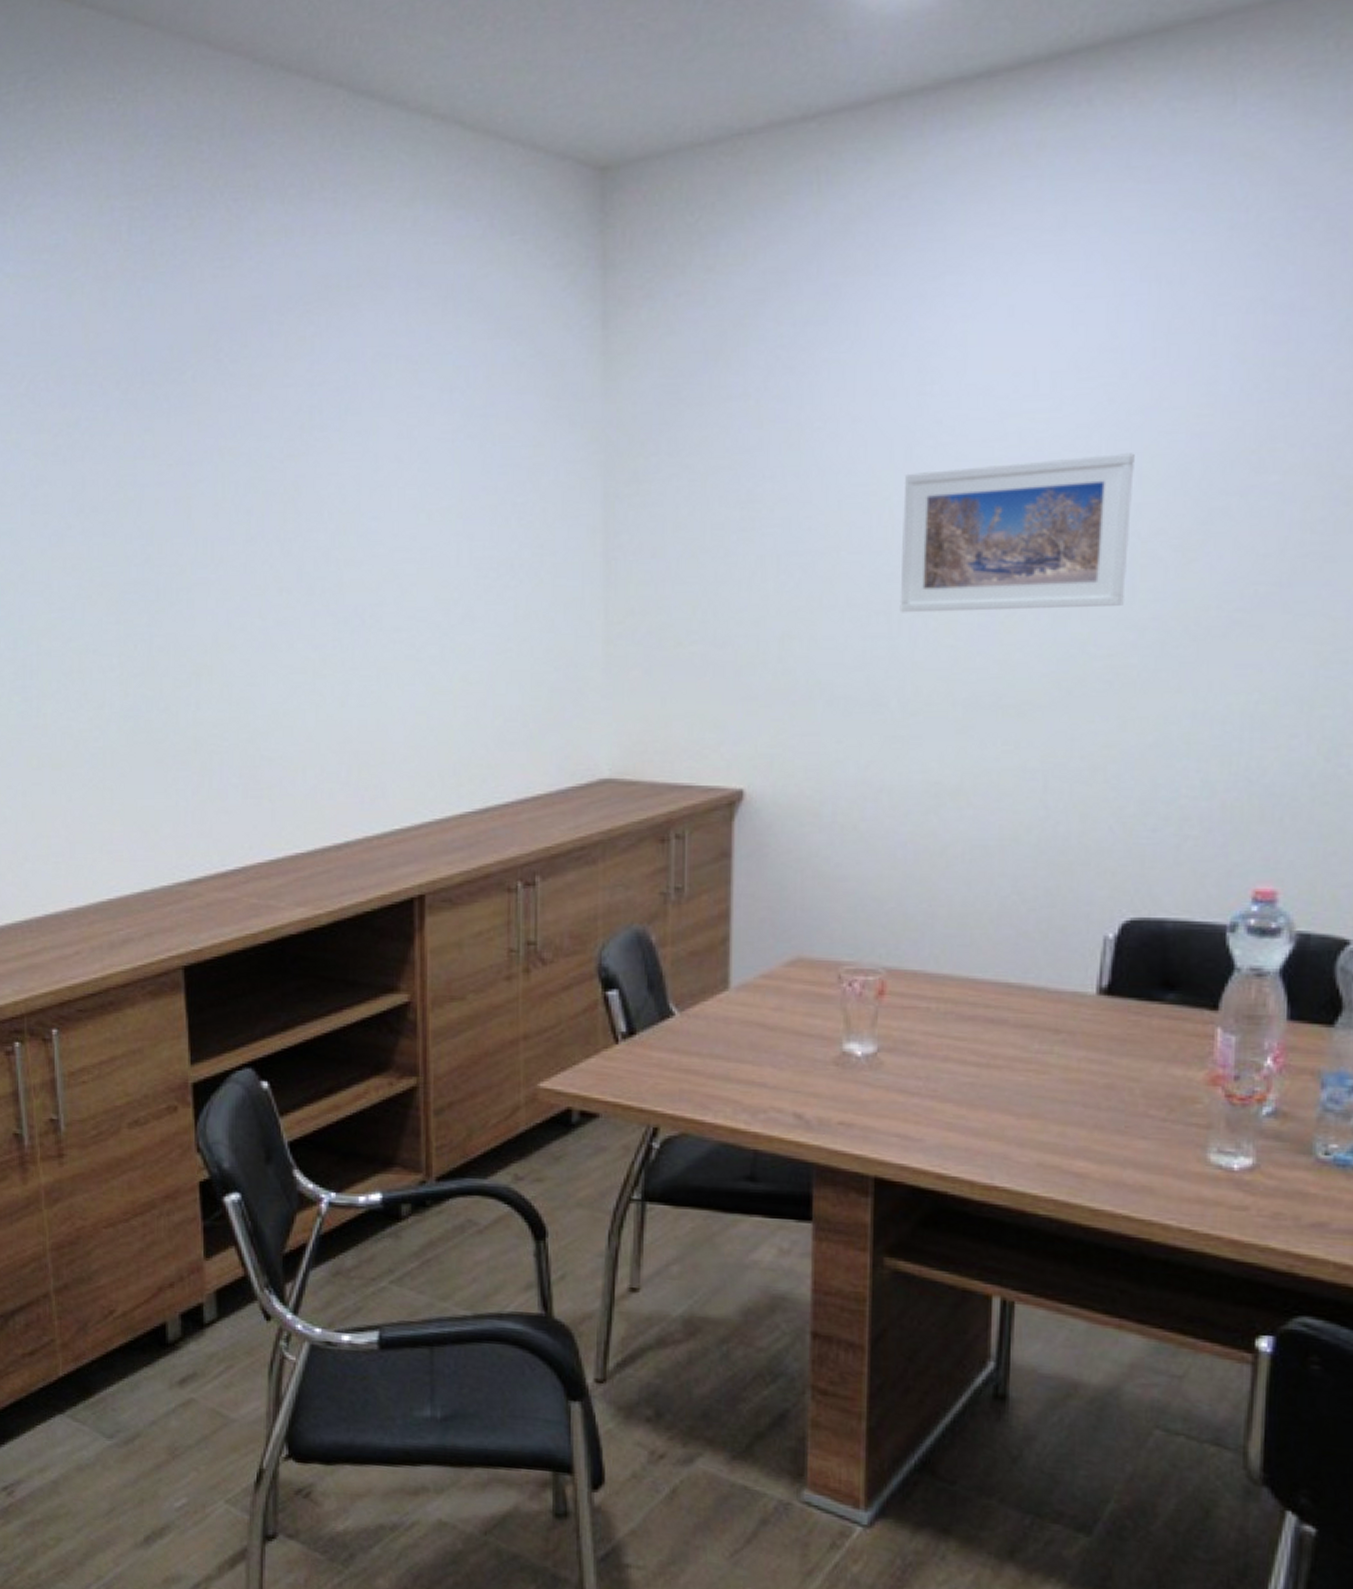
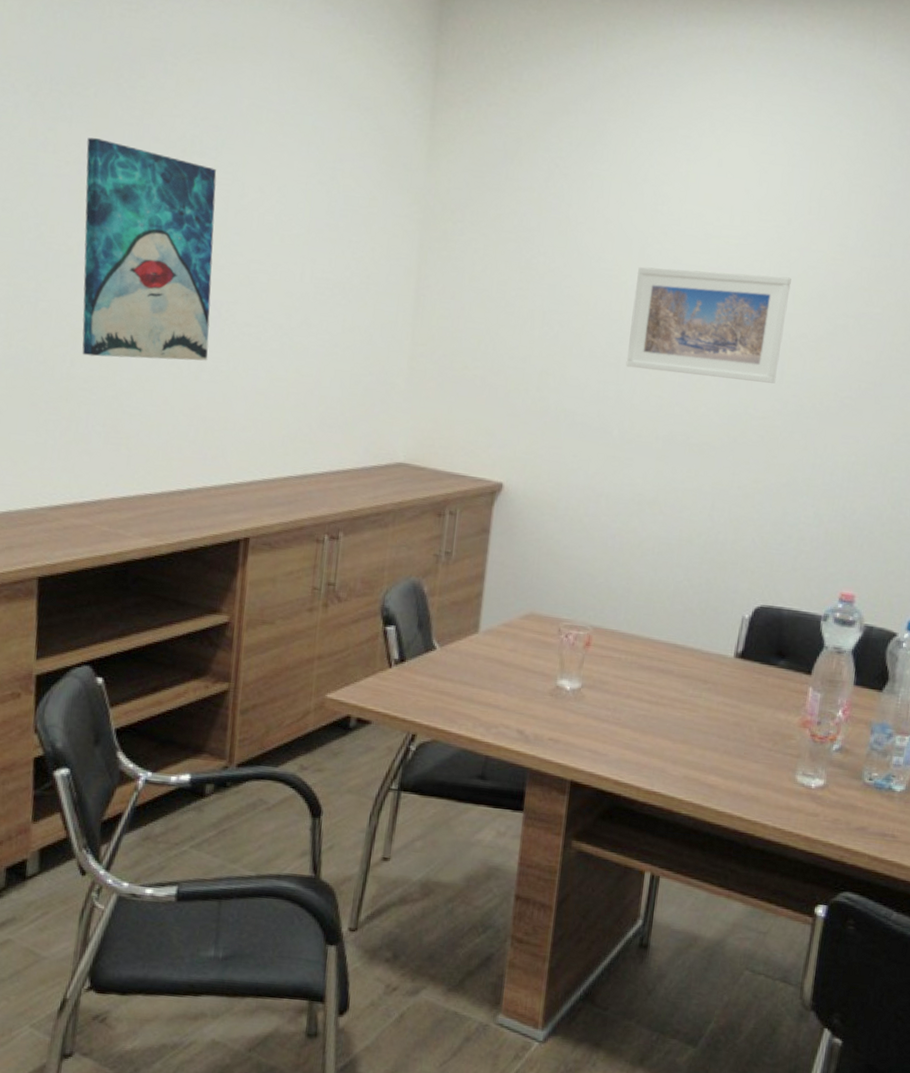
wall art: none [189,430,354,695] -> present [82,137,217,361]

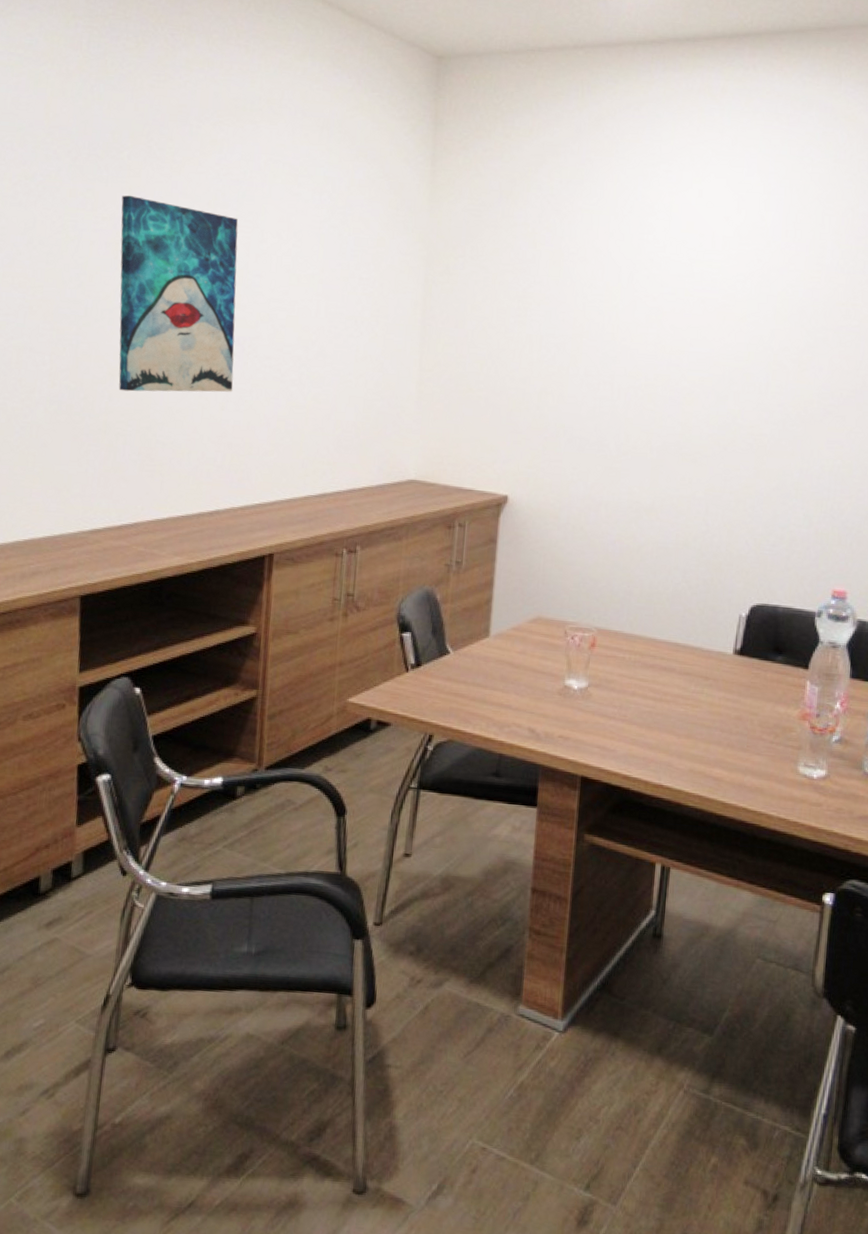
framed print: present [625,267,791,384] -> none [619,291,772,395]

